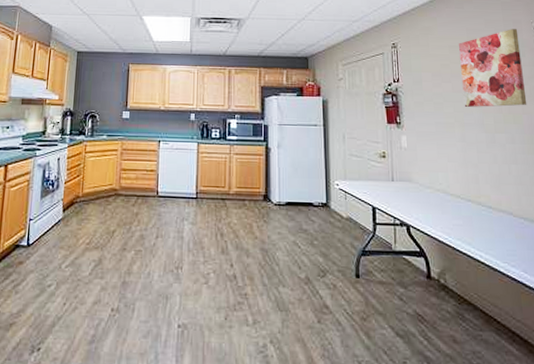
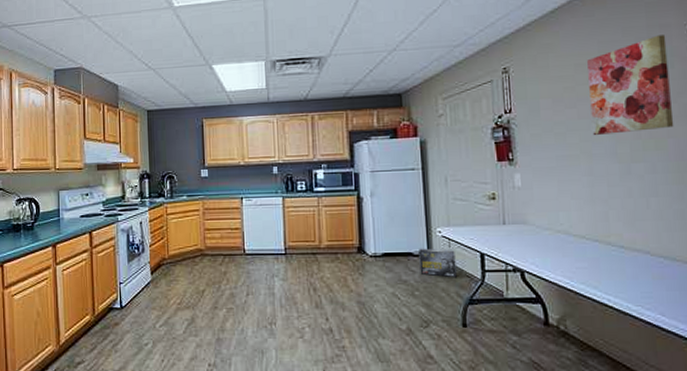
box: none [318,199,351,229] -> present [419,248,457,278]

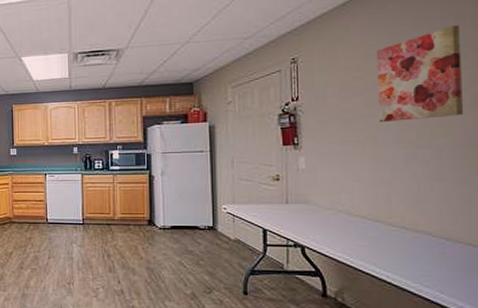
box: present [419,248,457,278] -> none [205,222,239,251]

